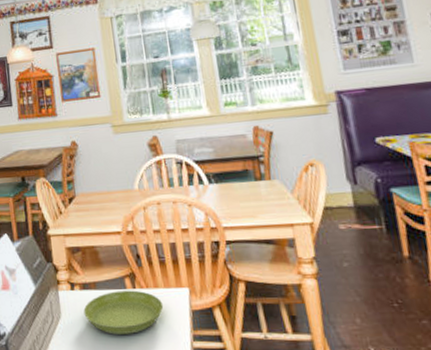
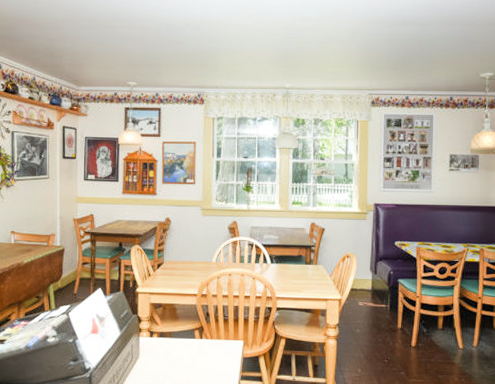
saucer: present [83,290,164,335] -> none [158,340,222,373]

